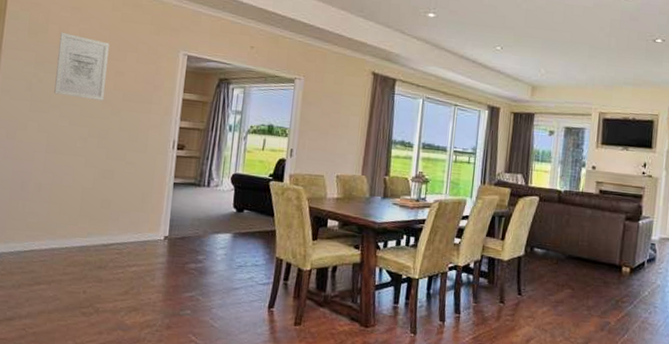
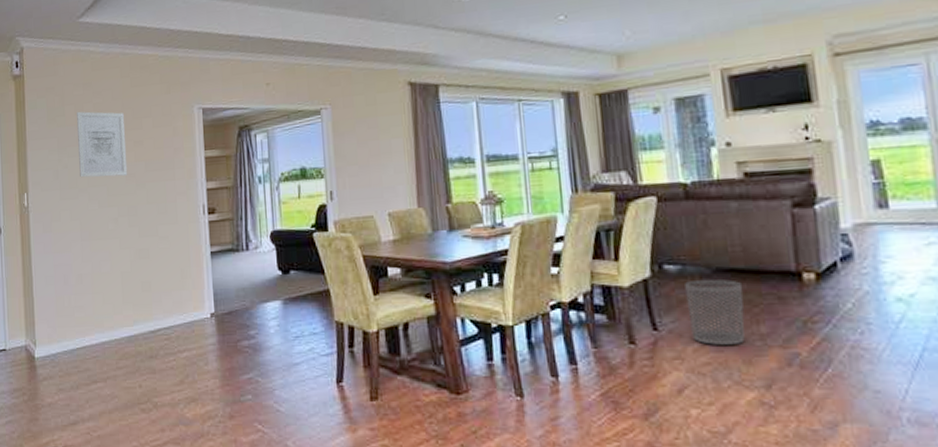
waste bin: none [543,261,584,312] -> present [685,279,745,346]

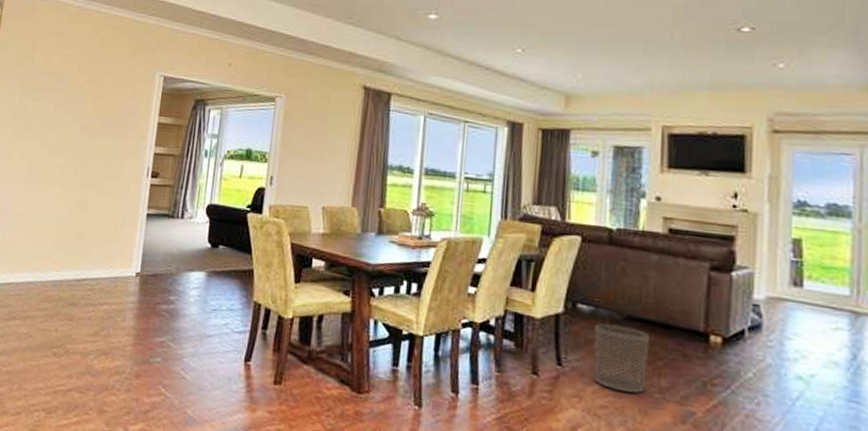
wall art: present [77,111,128,178] -> none [37,58,90,127]

